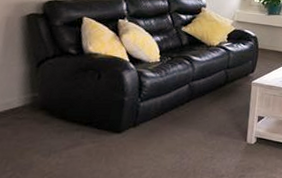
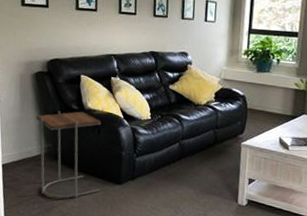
side table: none [17,55,103,156] -> present [36,110,101,199]

